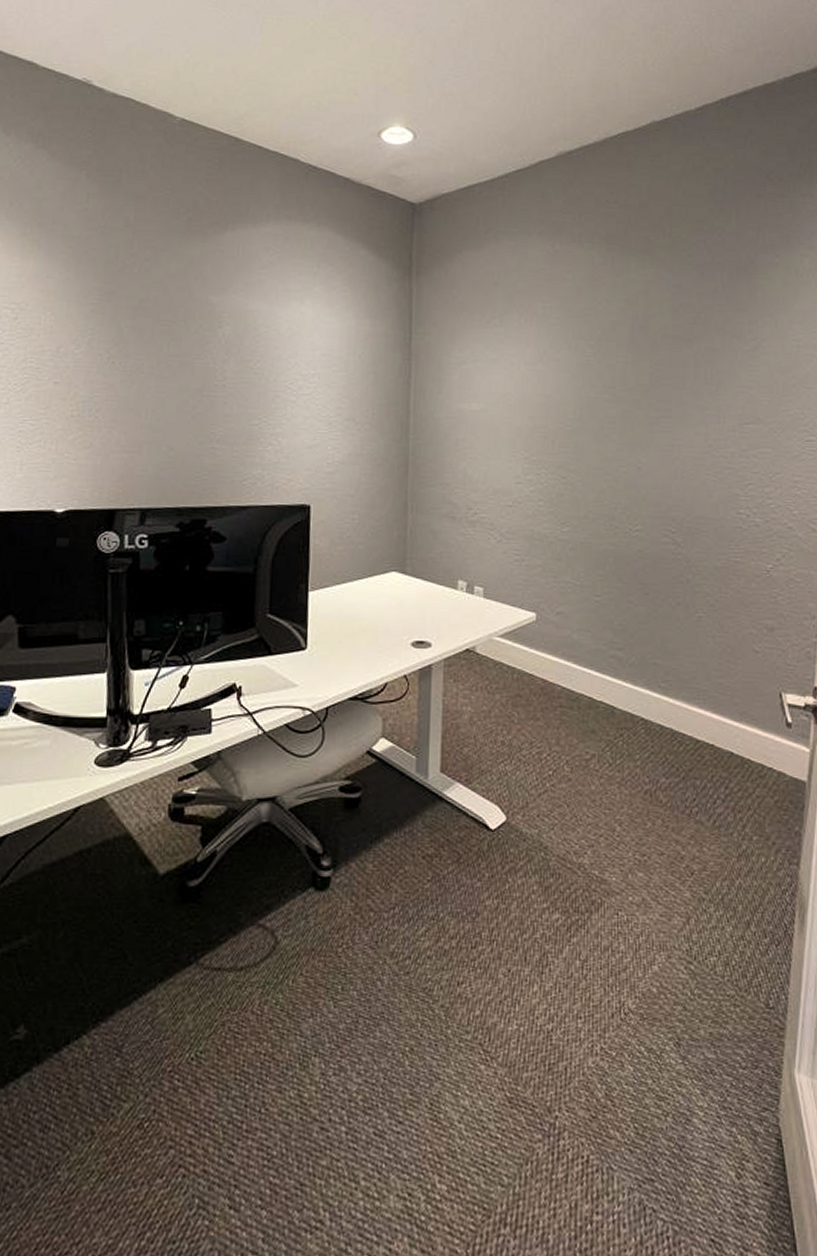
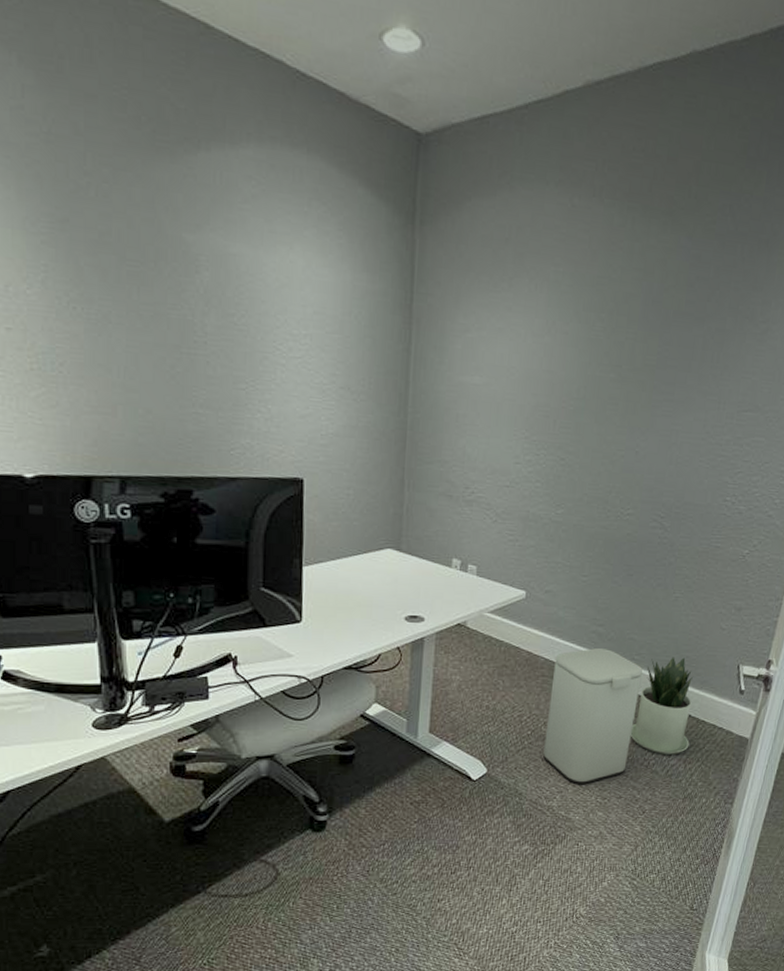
pedal bin: none [568,674,671,838] -> present [543,647,643,785]
planter: none [665,684,736,801] -> present [630,657,694,754]

